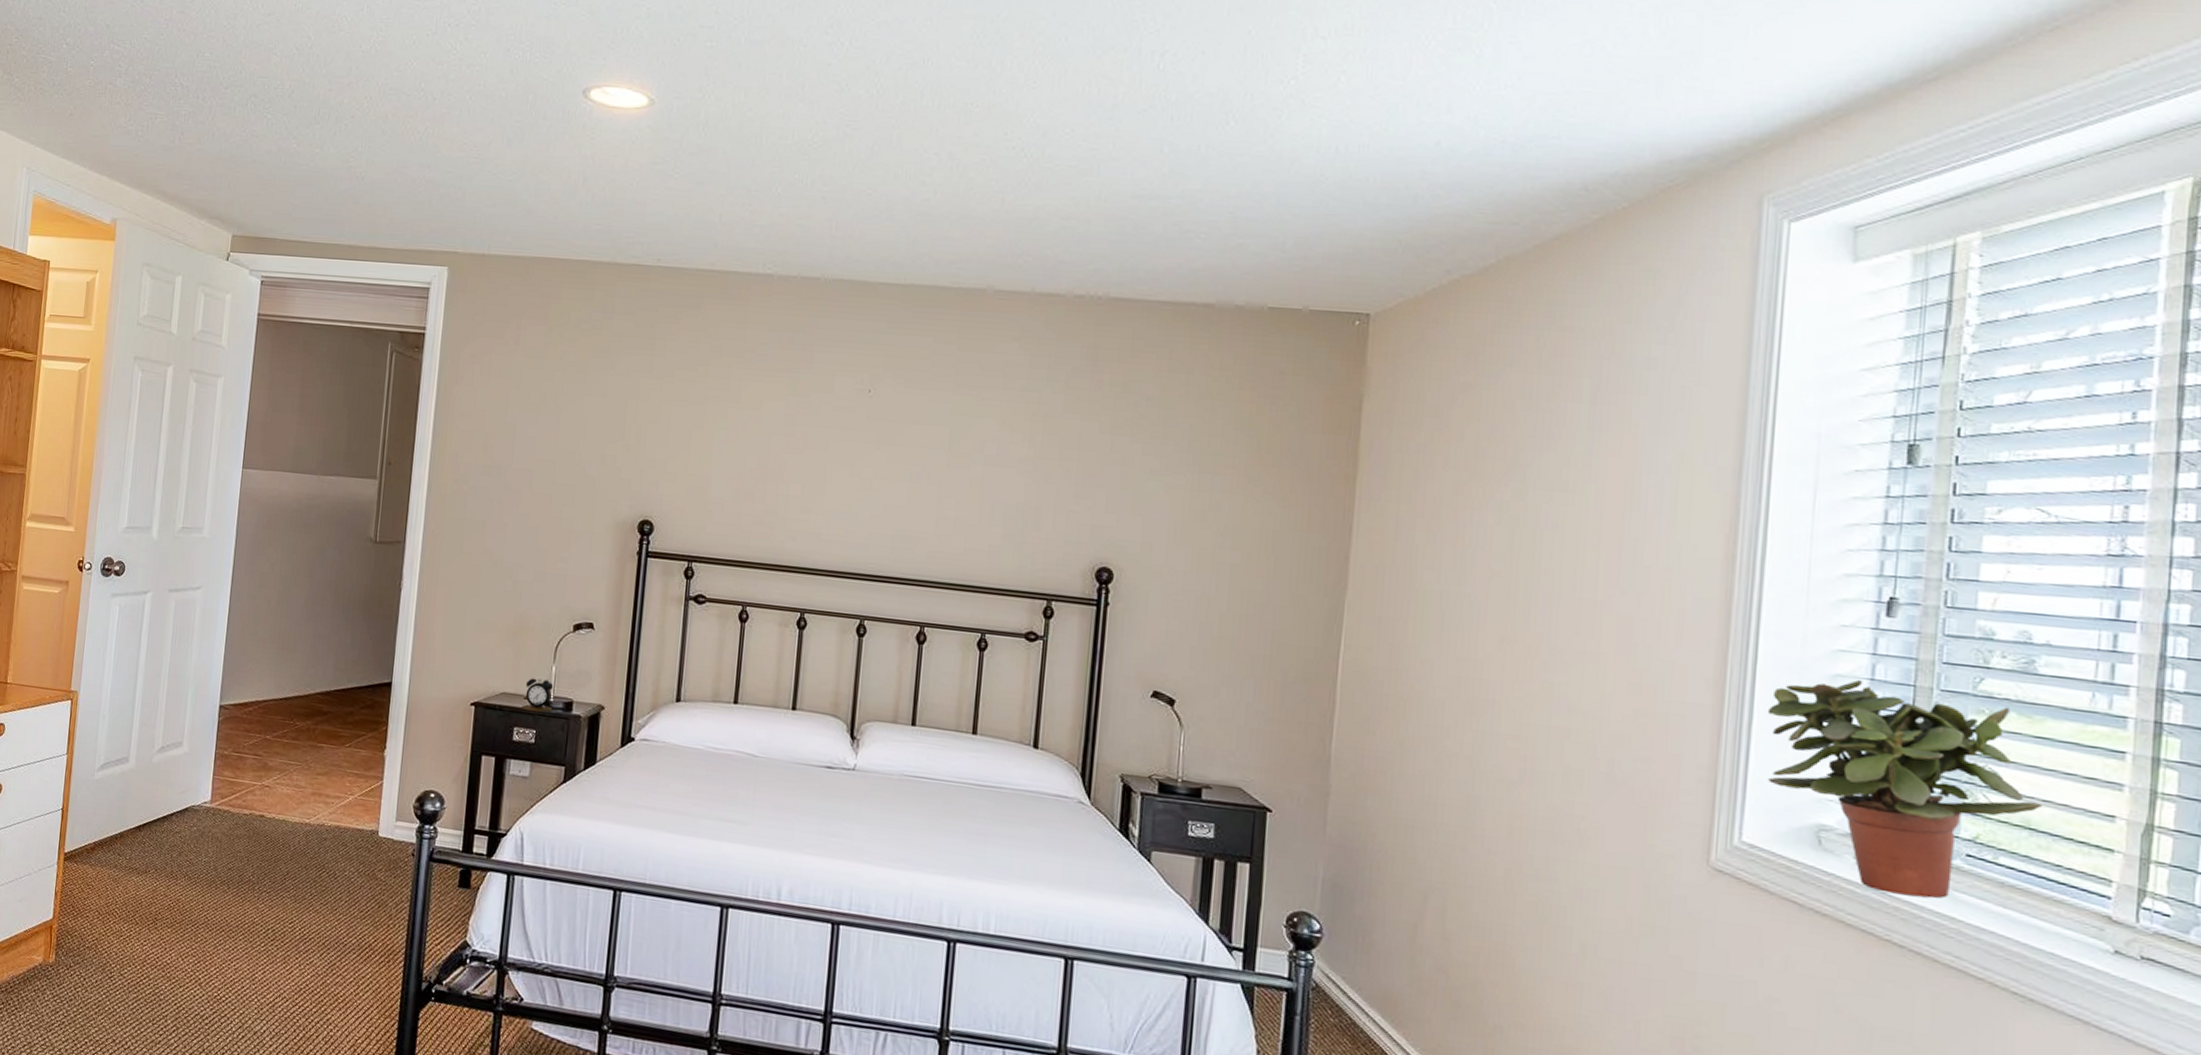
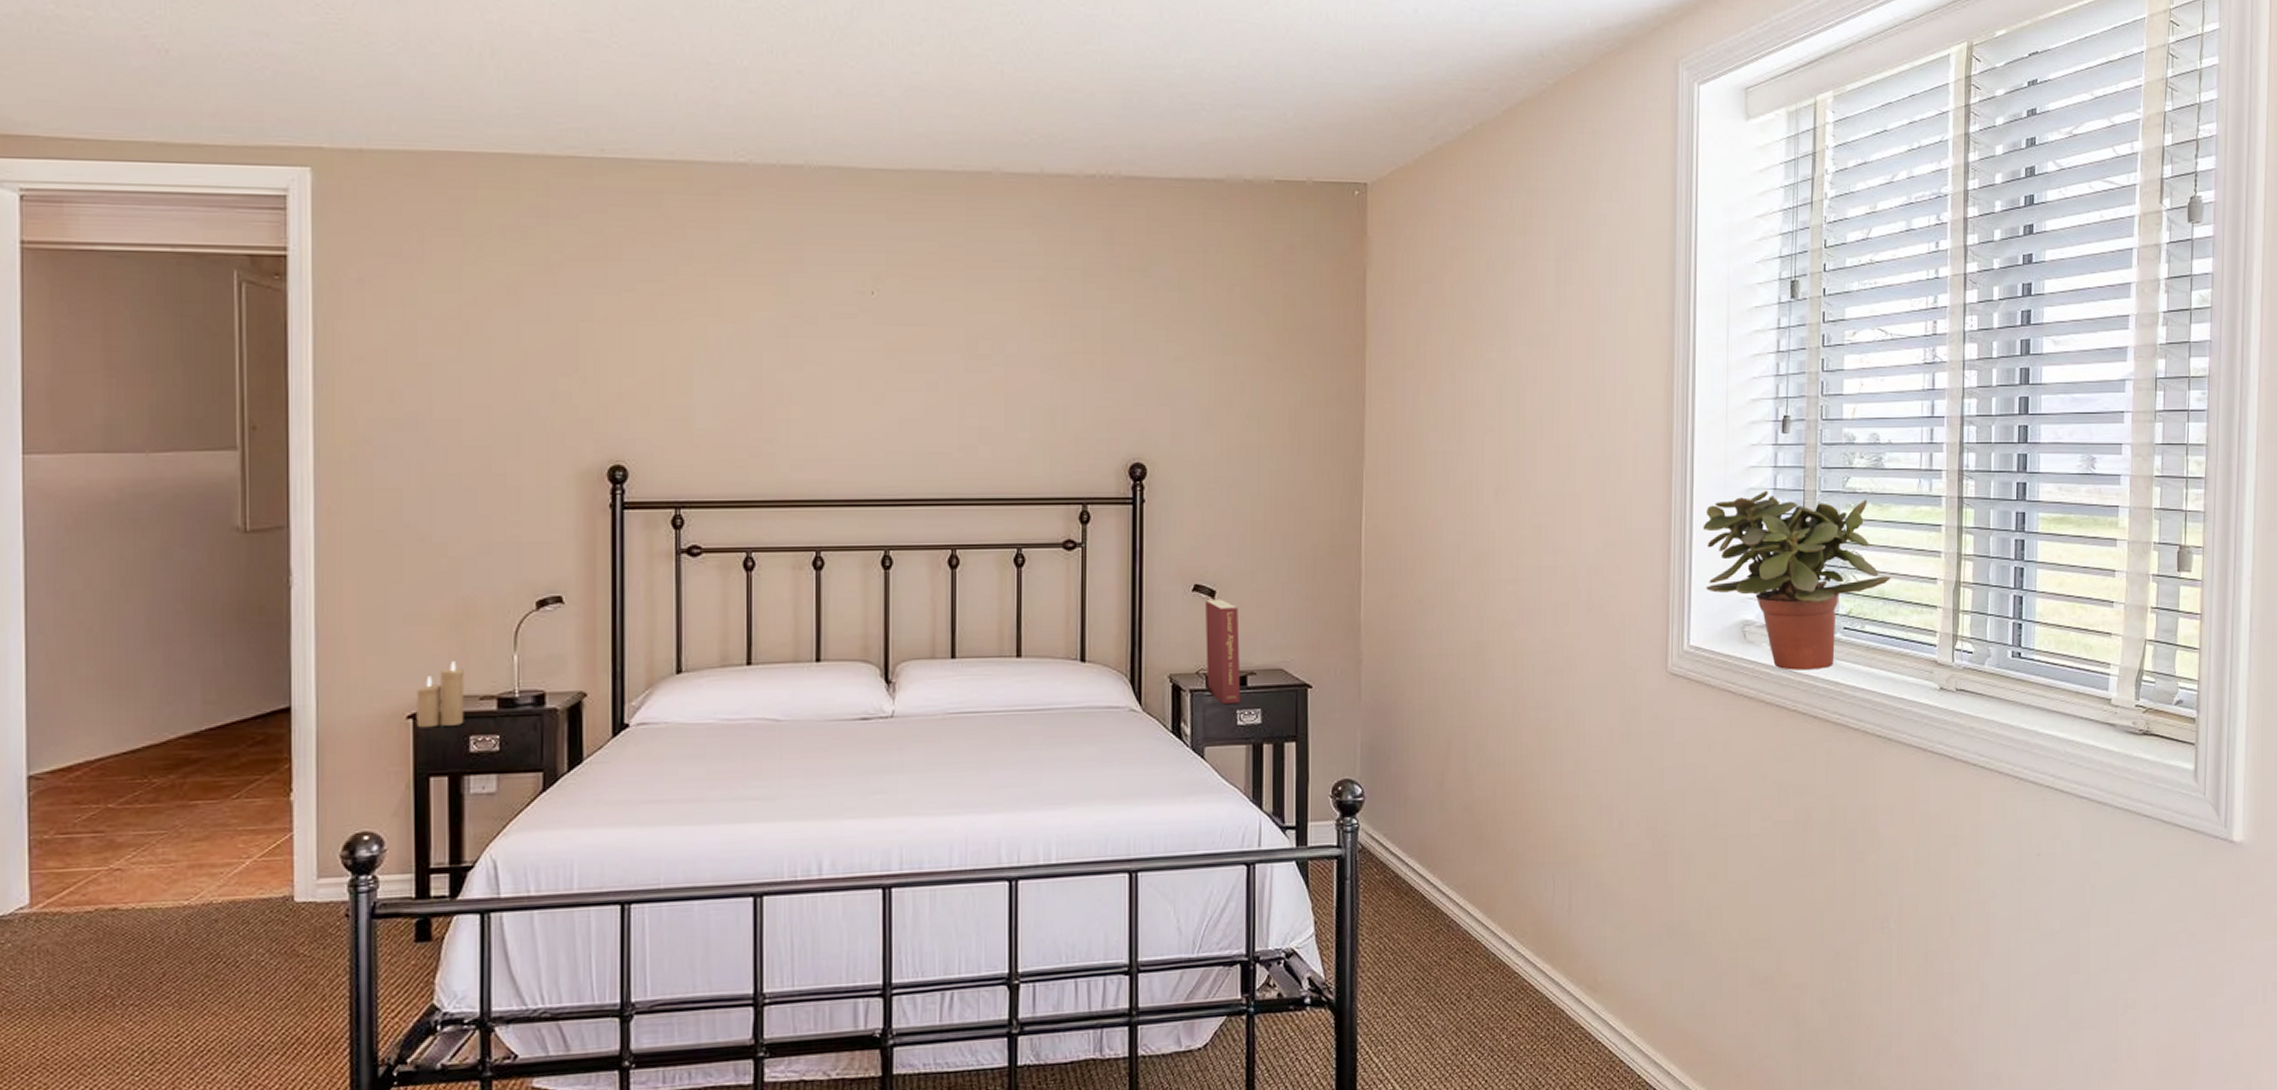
candle: none [476,665,516,717] -> present [416,662,464,728]
alarm clock: present [521,675,554,713] -> none [477,669,519,714]
book: none [1159,707,1198,814] -> present [1206,600,1241,704]

